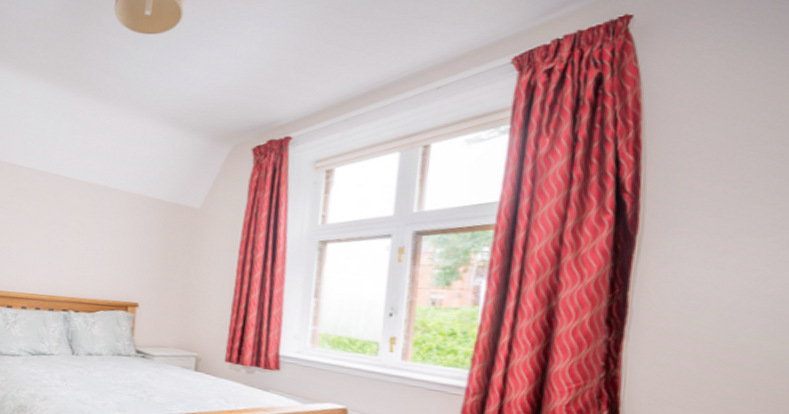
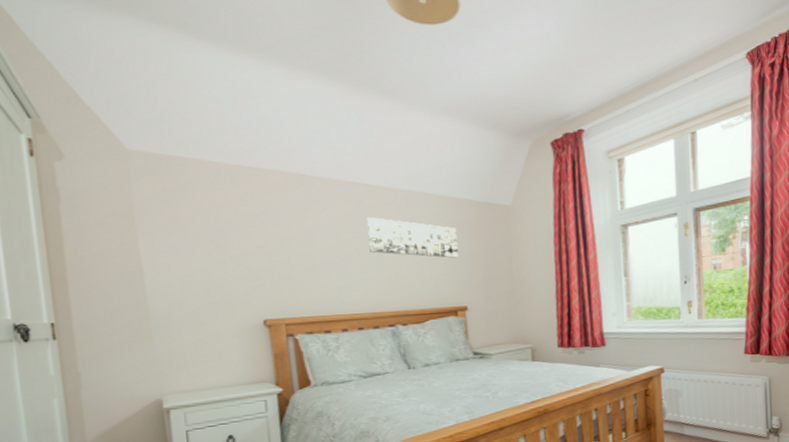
wall art: none [59,207,142,254] -> present [367,217,459,258]

